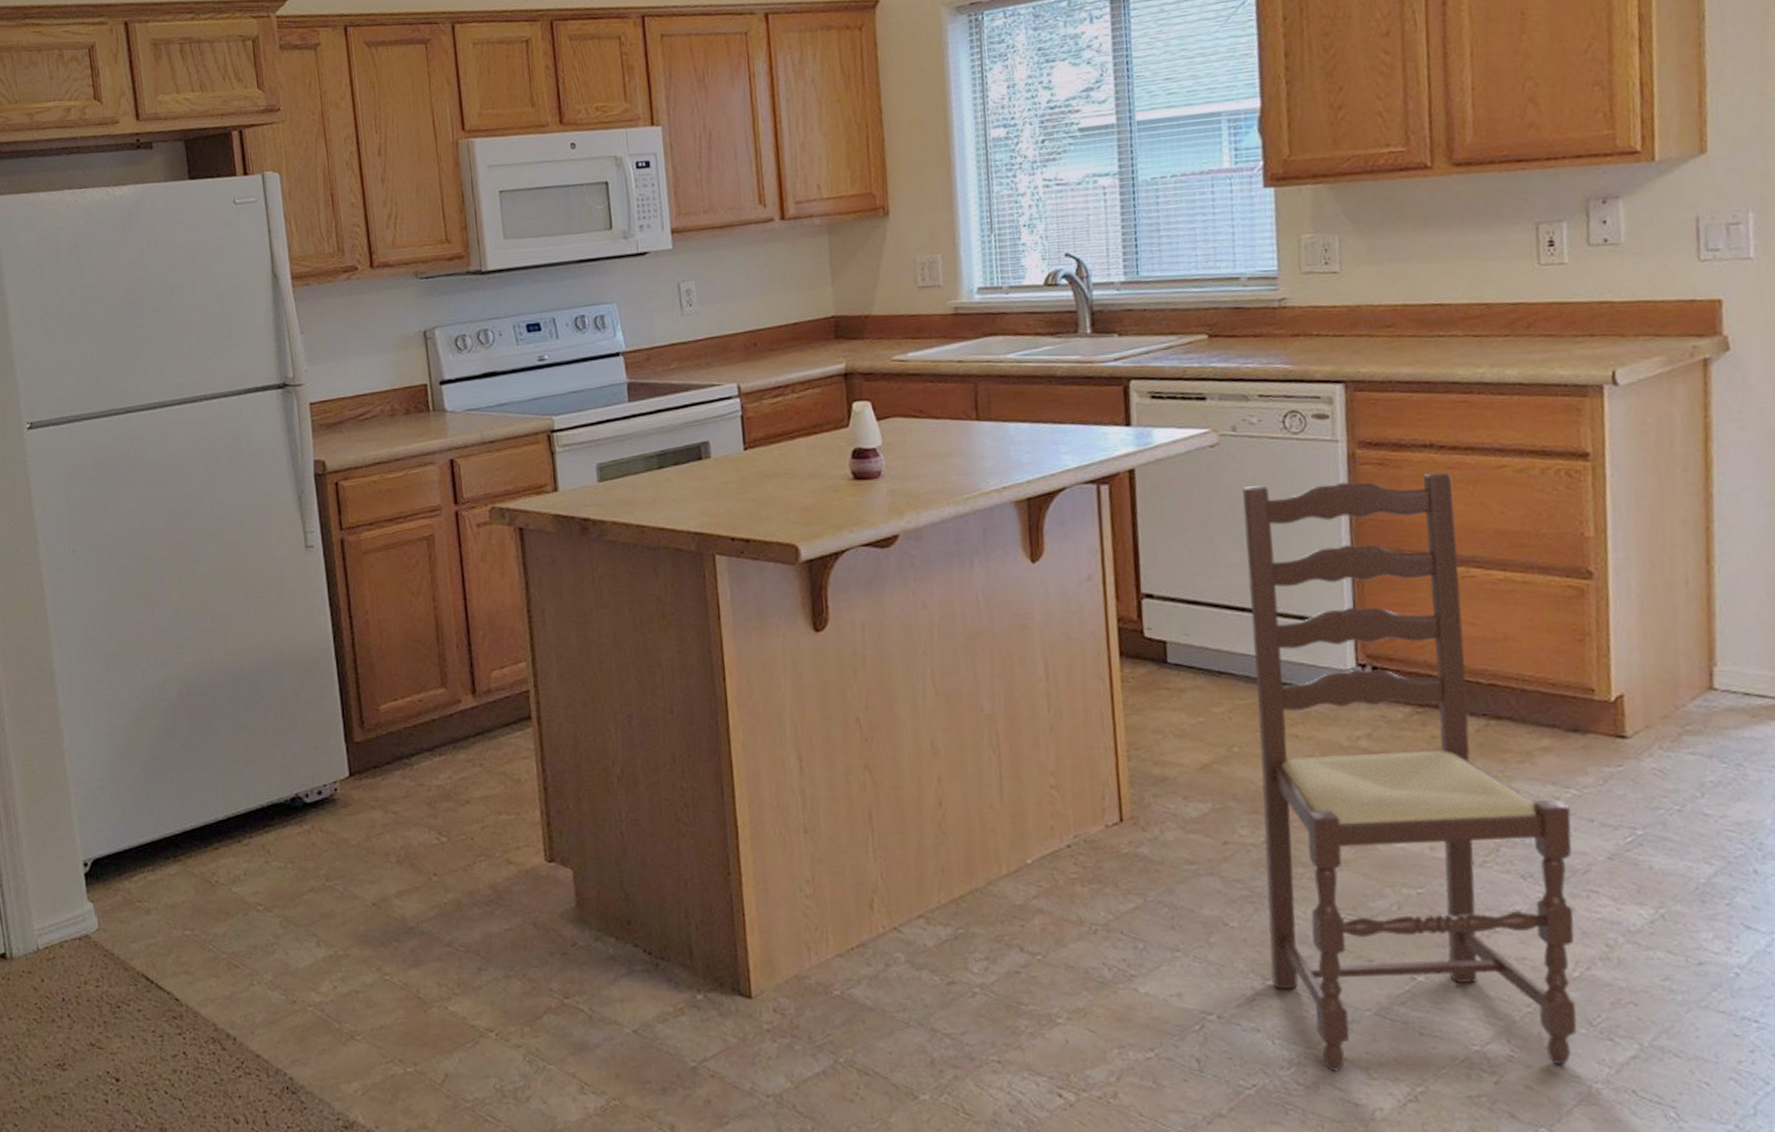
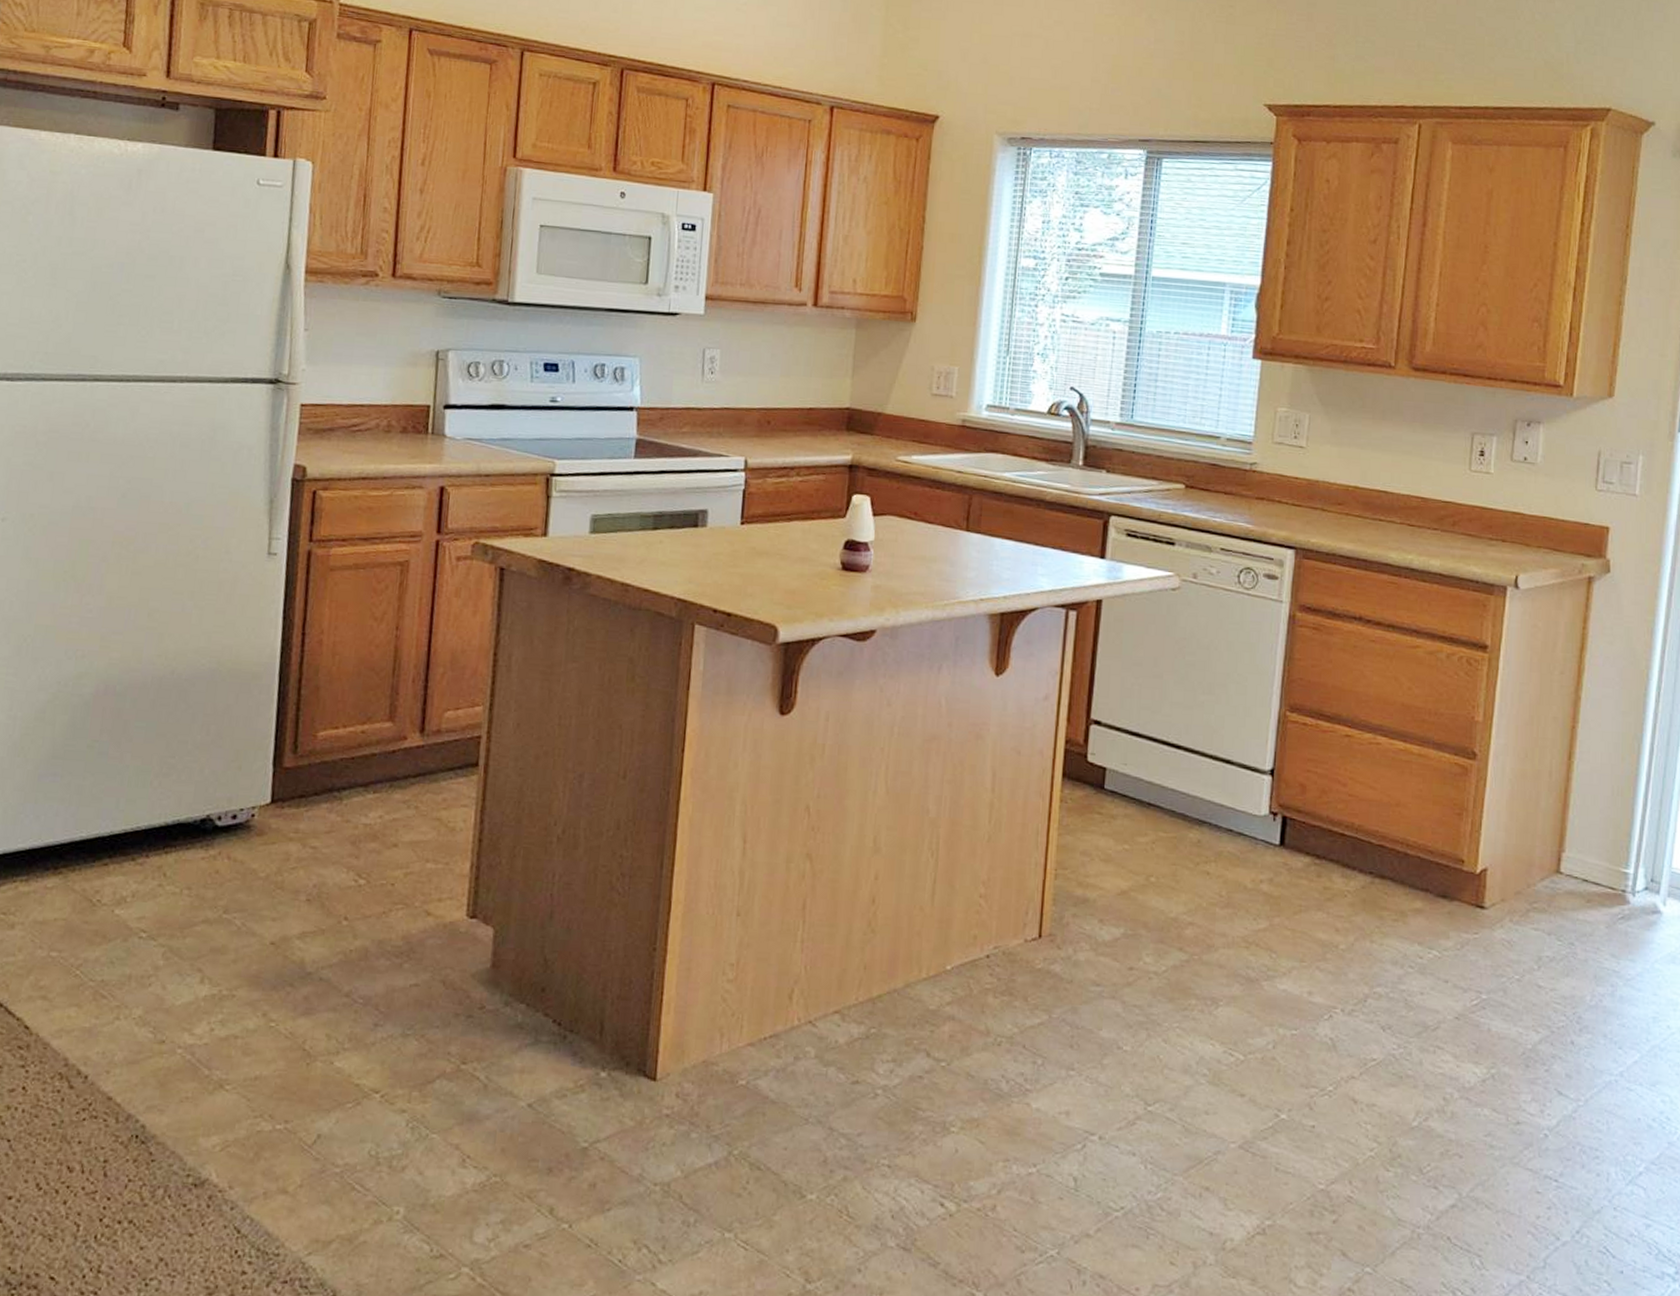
dining chair: present [1242,472,1577,1071] -> none [1153,632,1430,1209]

